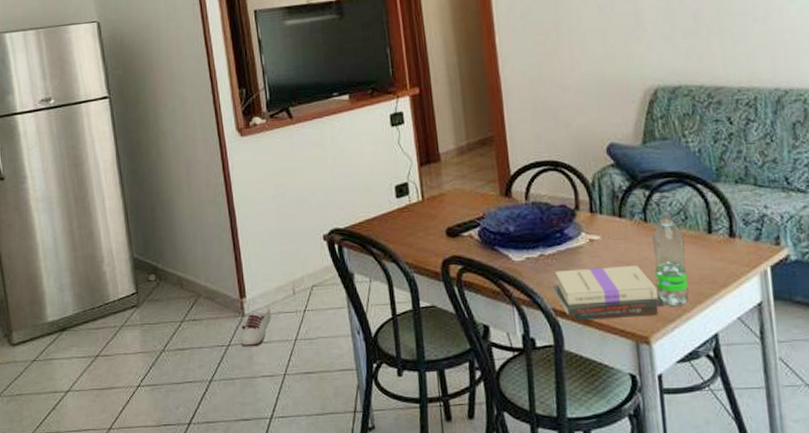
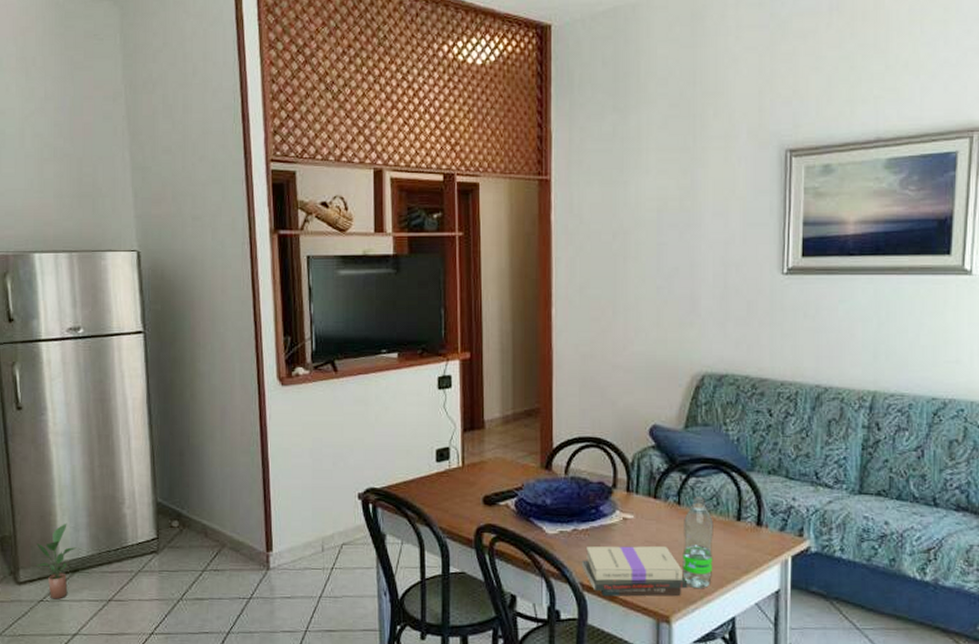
potted plant: none [26,284,63,358] -> present [35,522,77,599]
shoe: present [239,305,271,347] -> none [262,560,297,602]

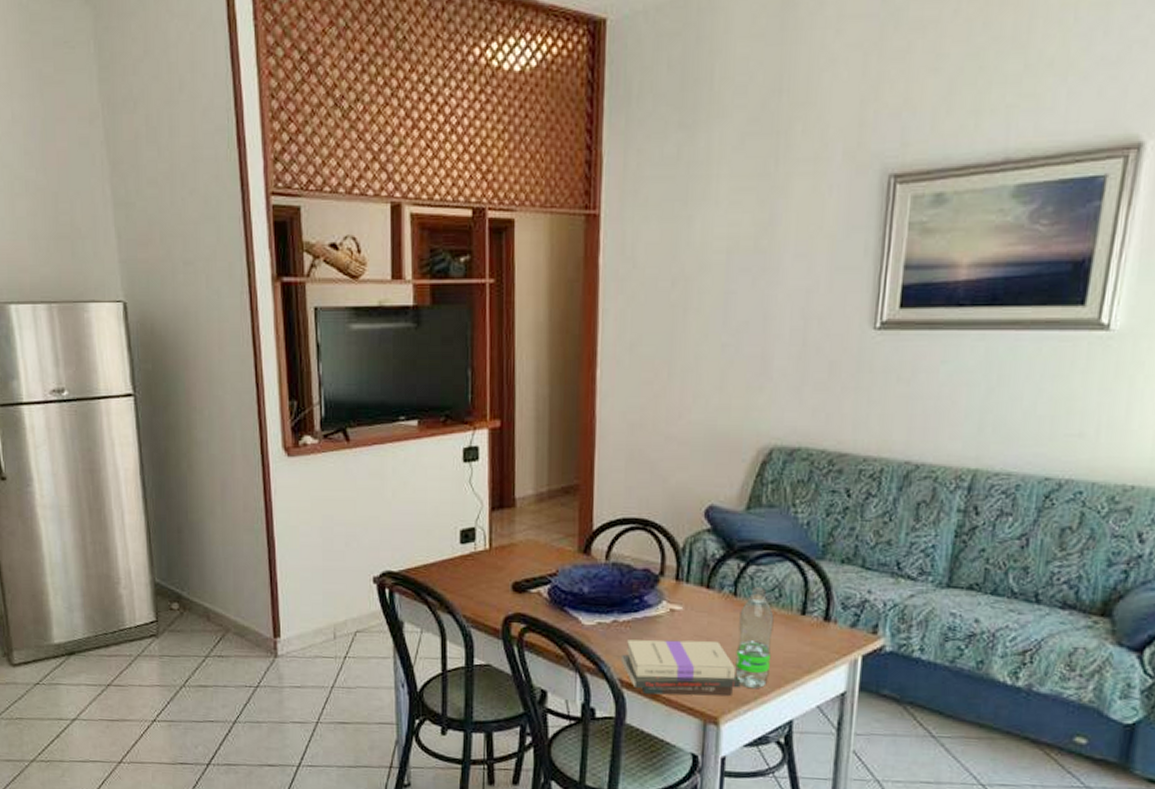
potted plant: present [35,522,77,599] -> none [29,602,72,683]

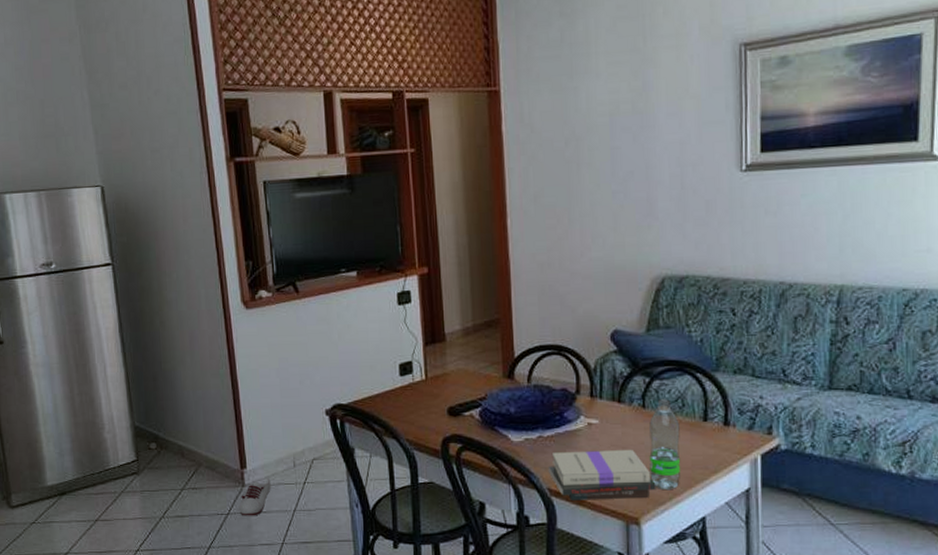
shoe: none [270,647,307,691] -> present [239,476,271,516]

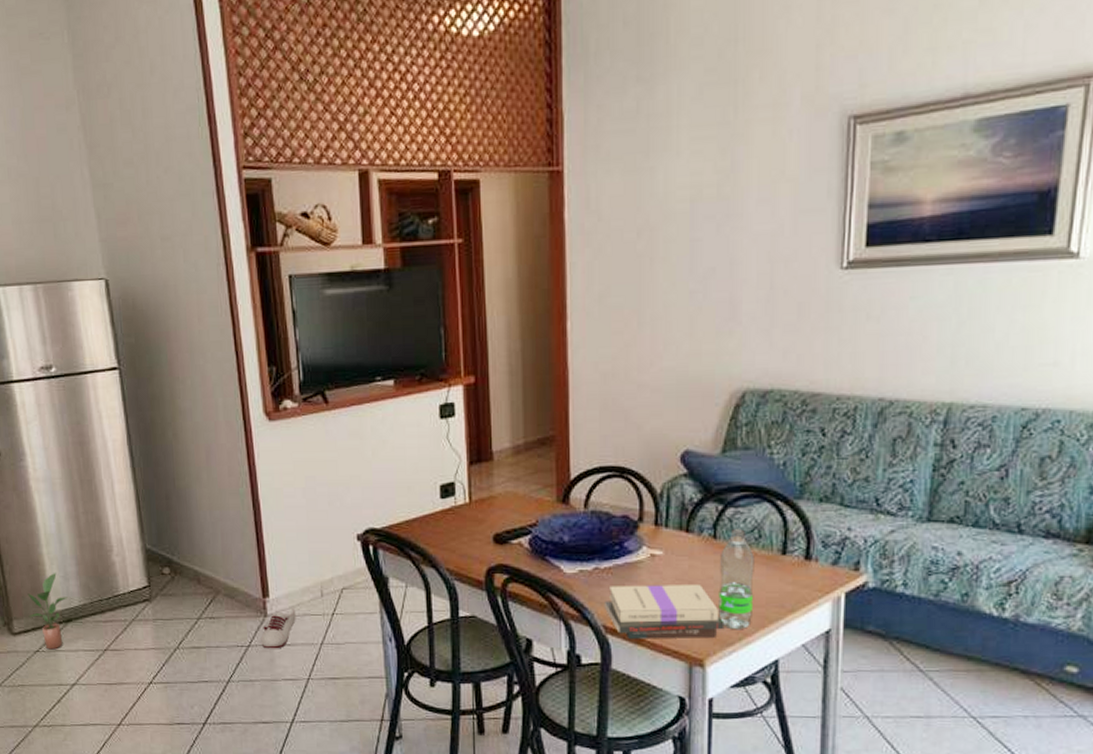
potted plant: none [25,449,63,521] -> present [27,572,68,650]

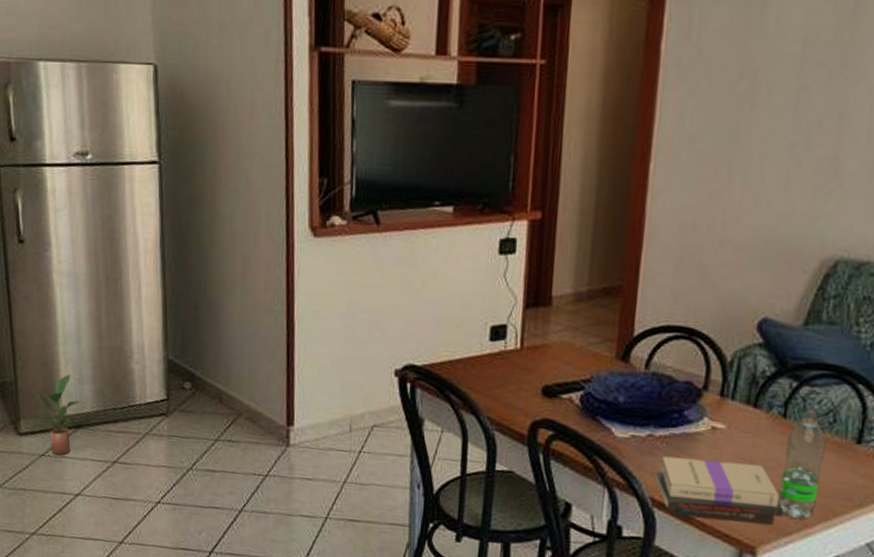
shoe: present [261,606,296,649] -> none [280,438,321,482]

